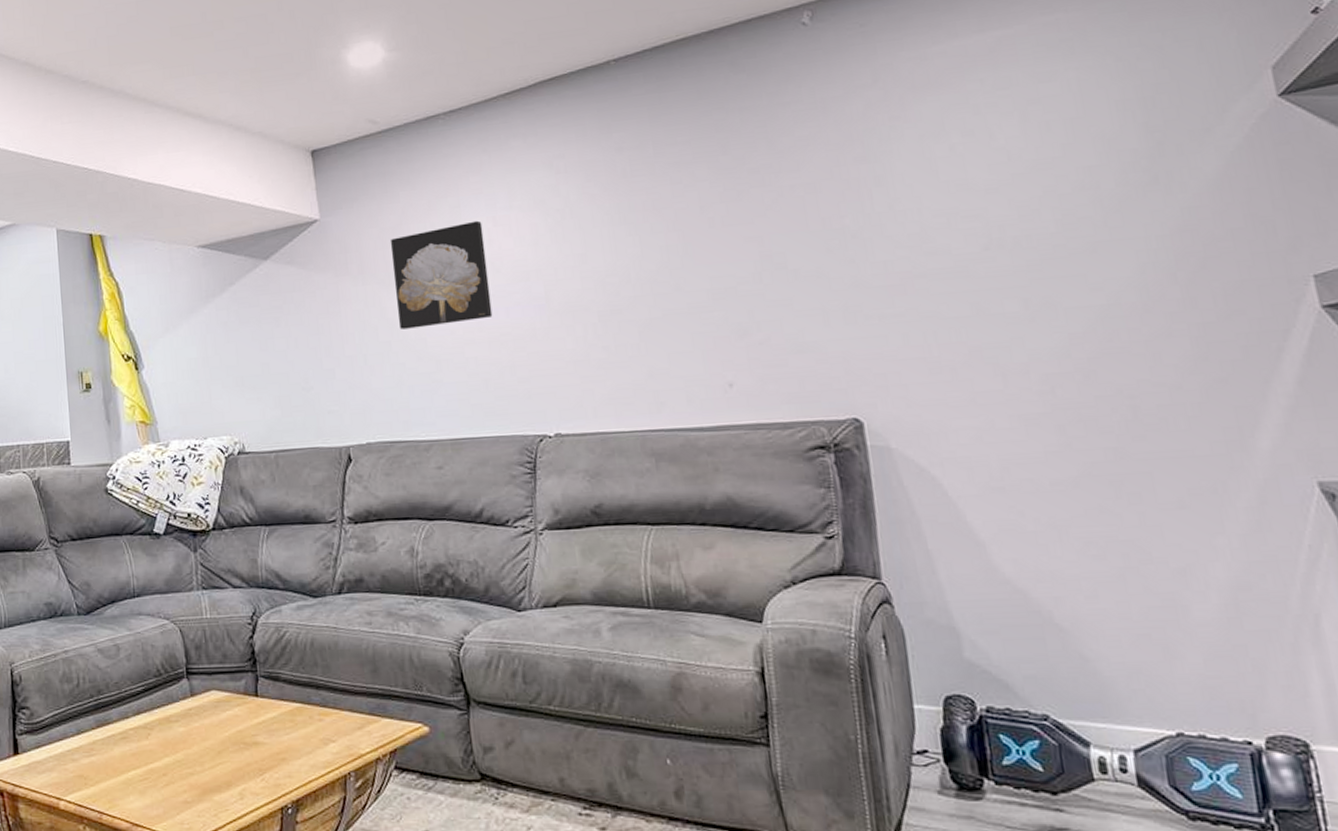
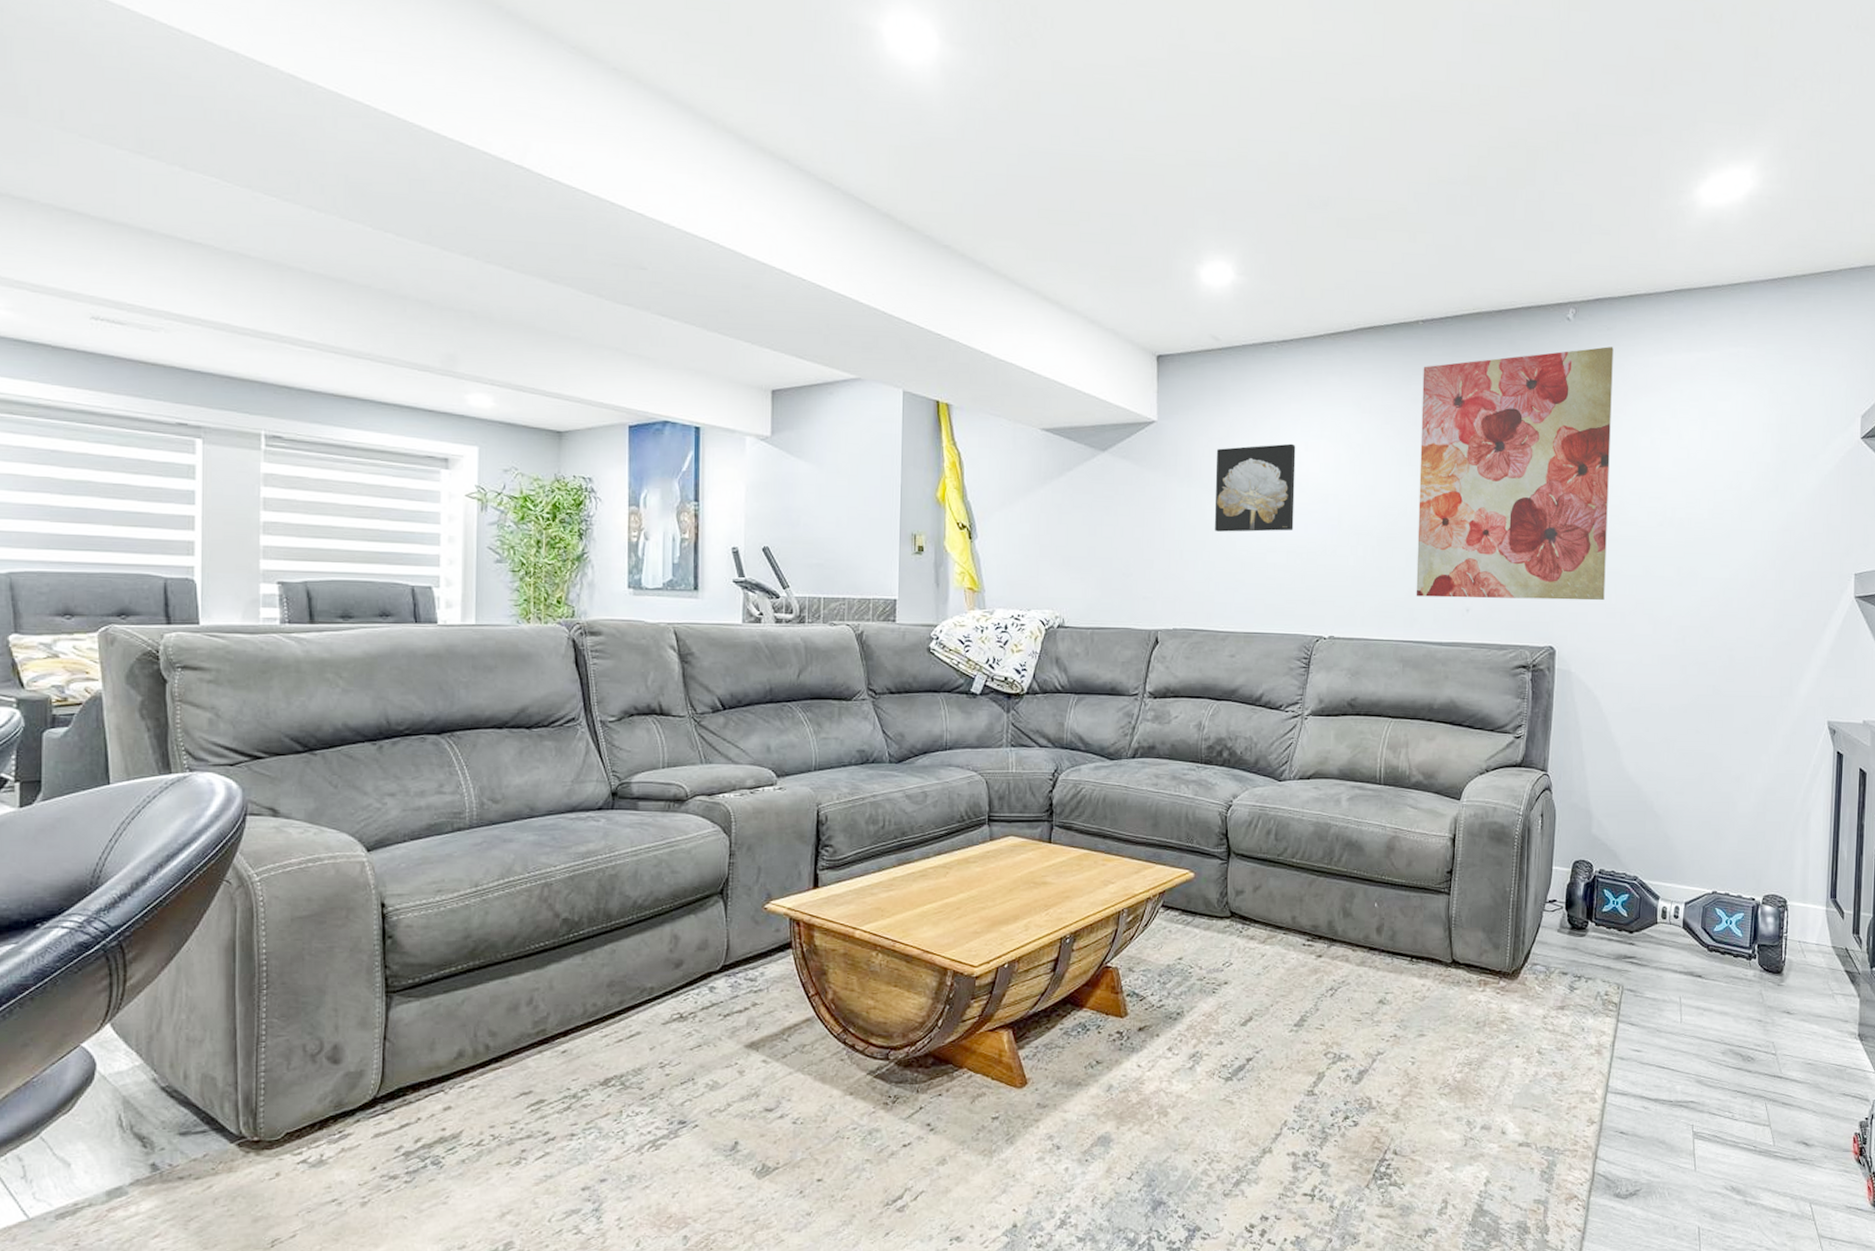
wall art: none [624,45,922,376] -> present [1416,347,1614,601]

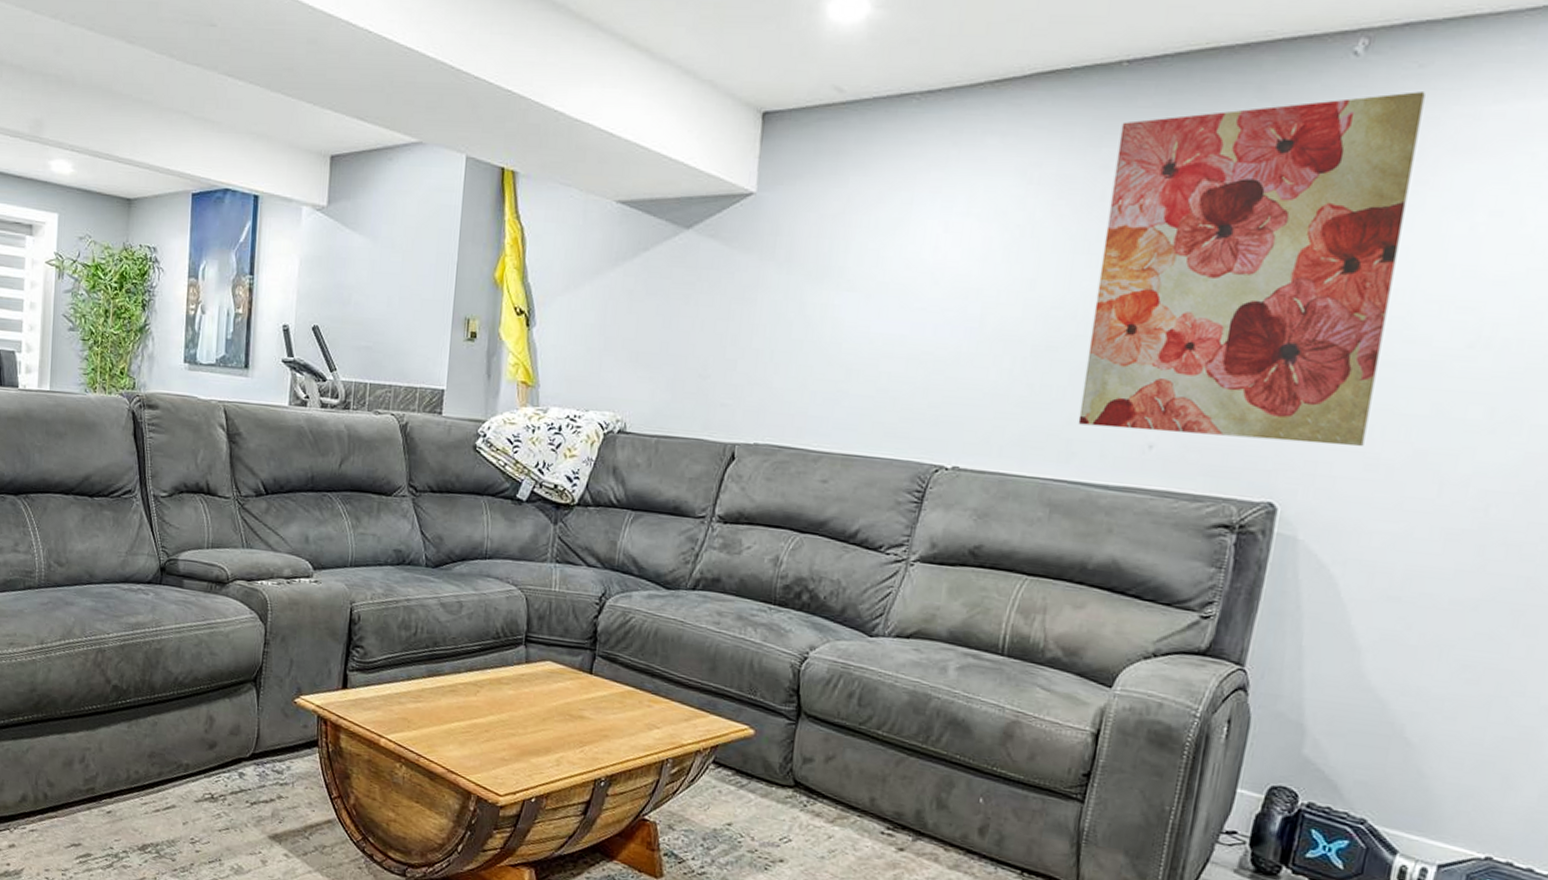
wall art: present [1214,443,1296,532] -> none [816,222,932,333]

